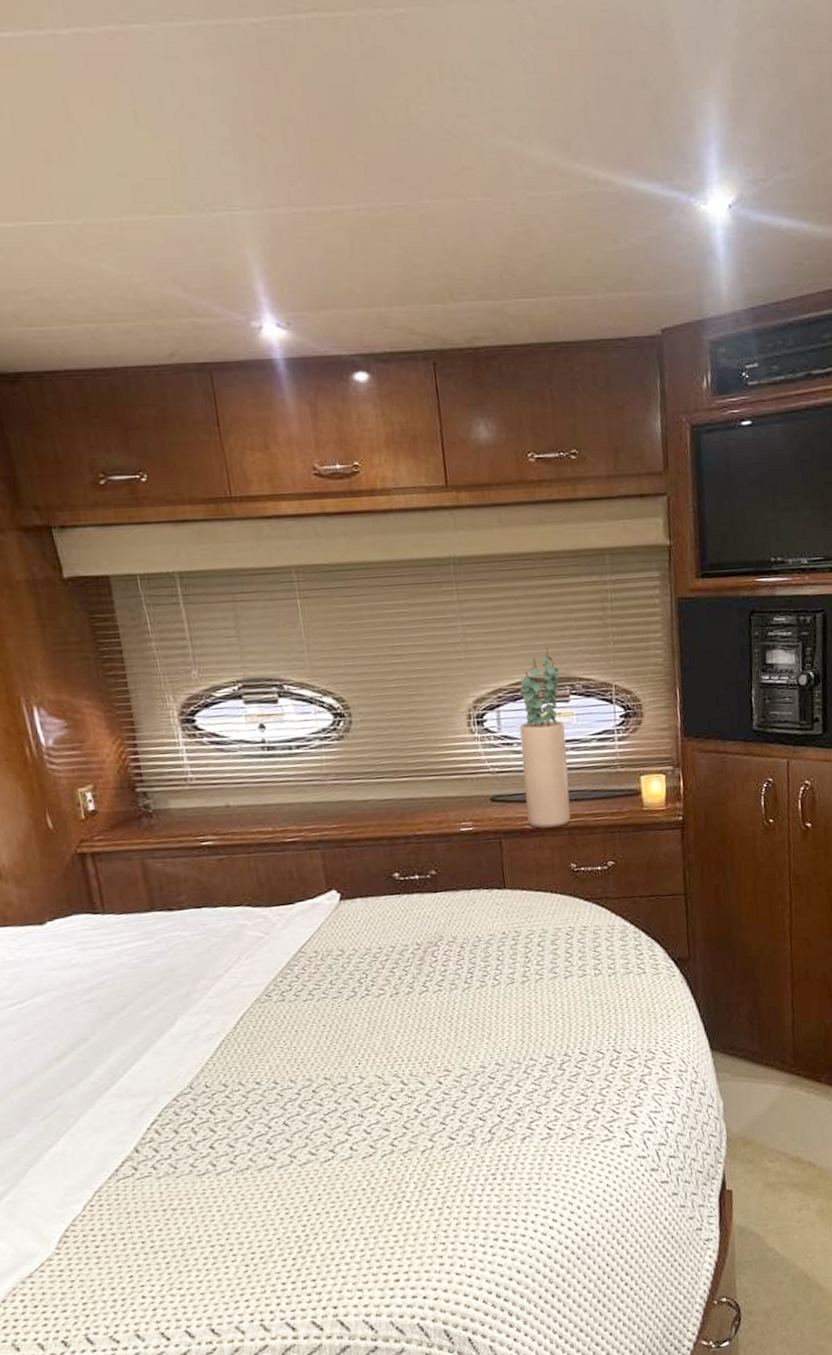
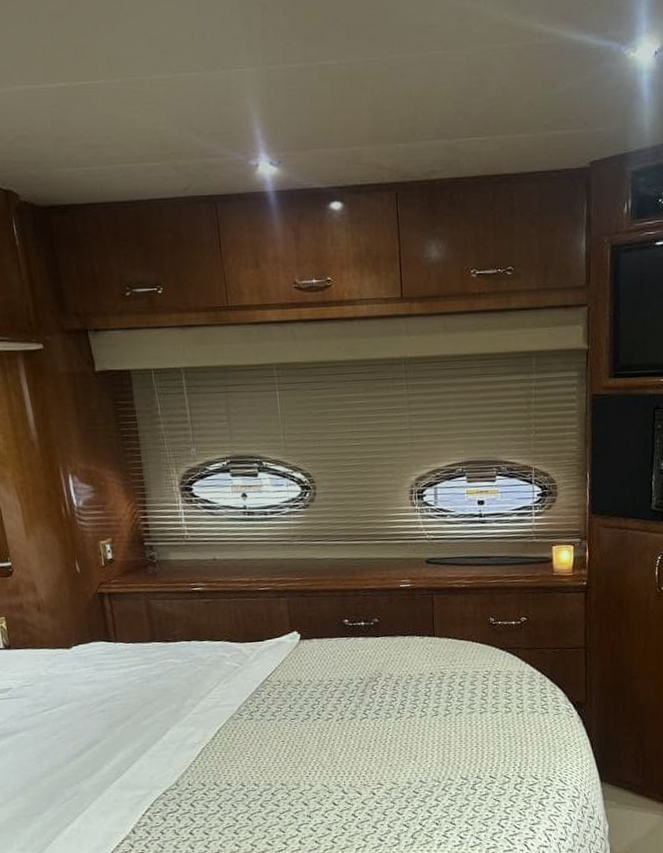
vase: present [519,648,572,829] -> none [452,435,492,588]

